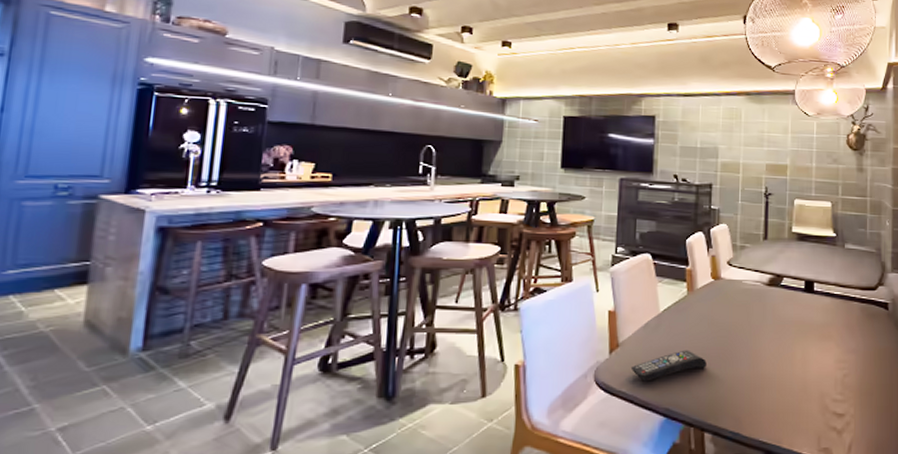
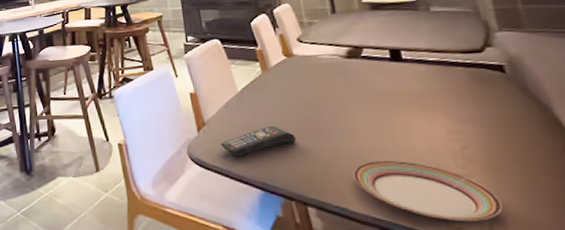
plate: none [751,386,862,442] -> present [353,160,503,221]

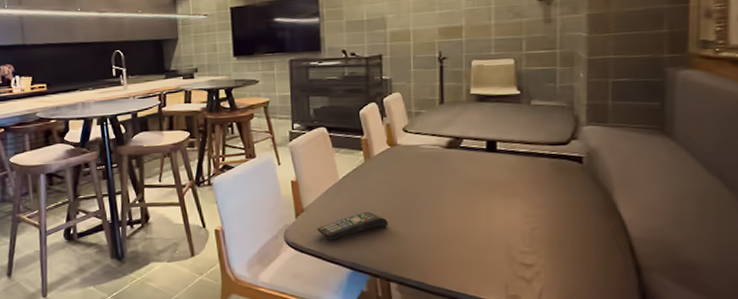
plate: present [353,160,503,221] -> none [435,241,553,290]

